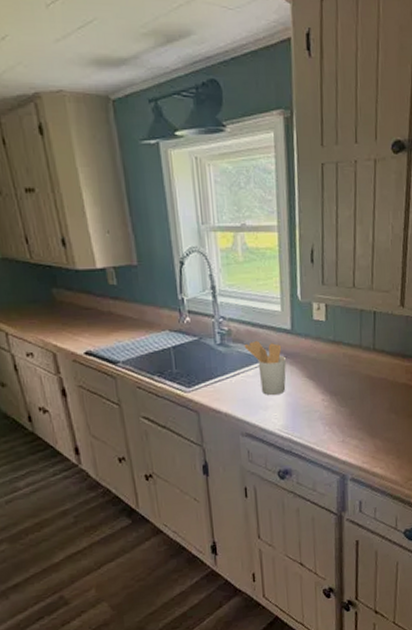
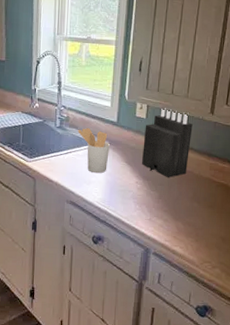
knife block: none [325,305,382,390] -> present [141,108,193,178]

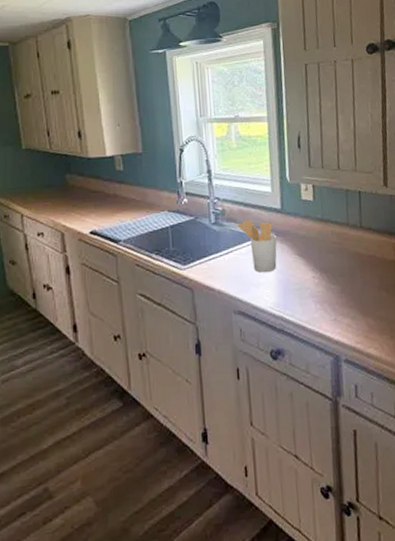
knife block: present [141,108,193,178] -> none [313,186,369,267]

